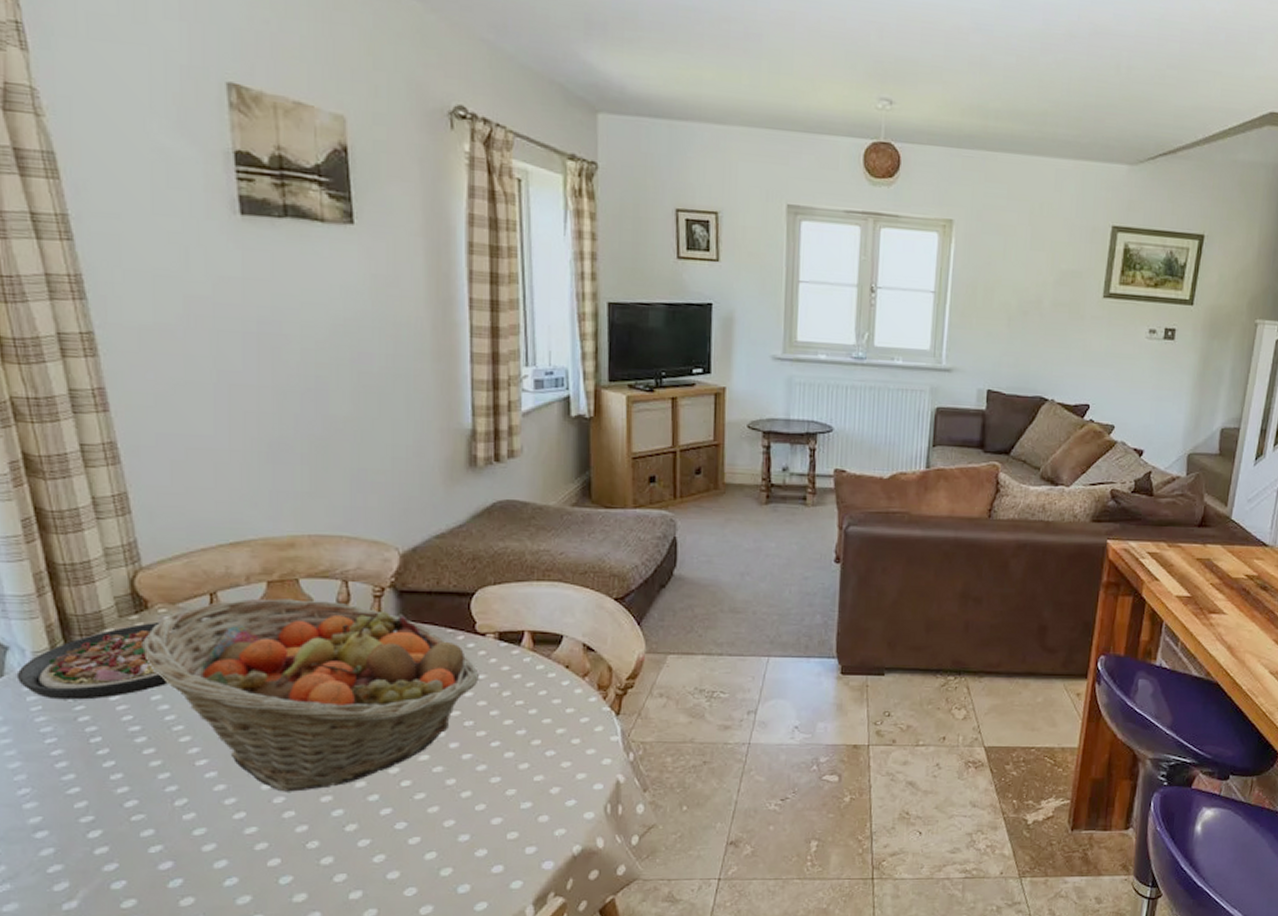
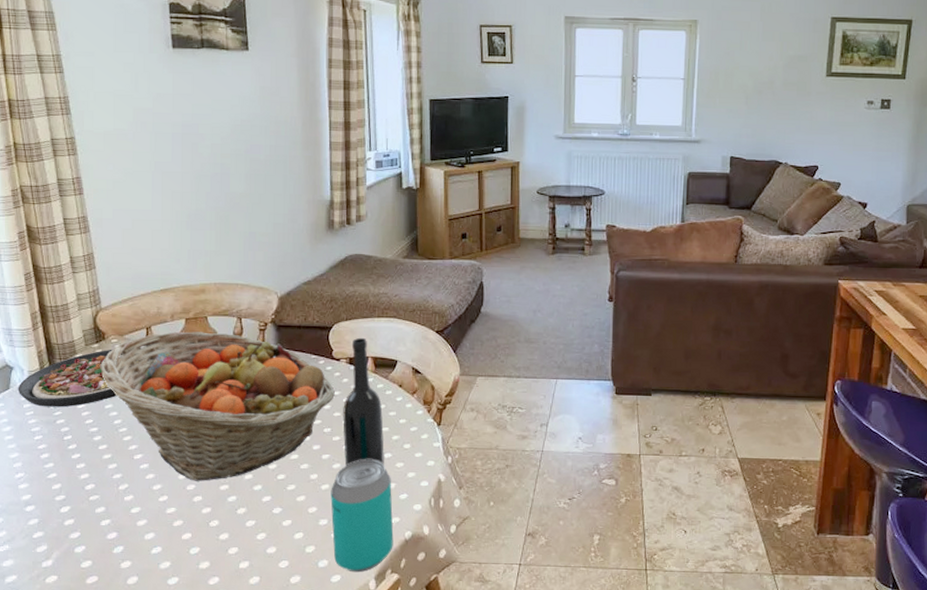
beverage can: none [474,759,558,898] -> present [330,459,394,573]
bottle: none [490,606,546,767] -> present [342,337,384,466]

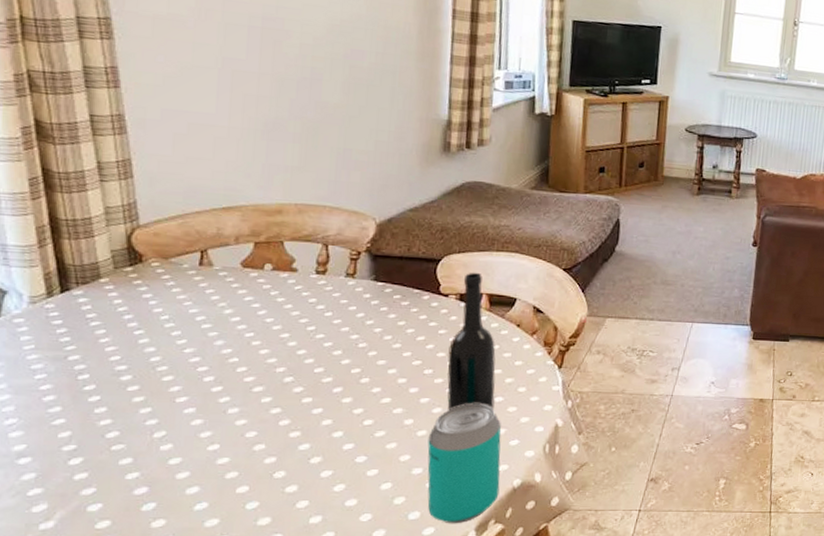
plate: present [17,349,151,407] -> none [12,273,206,341]
fruit basket: present [99,331,335,481] -> none [132,256,440,428]

